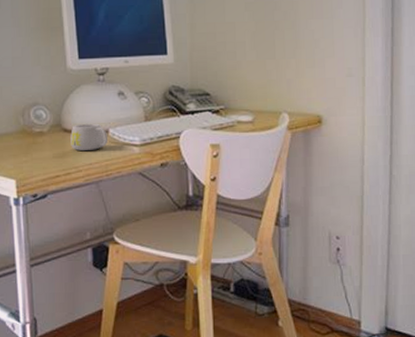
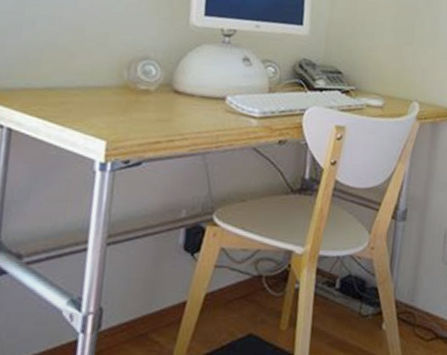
mug: present [70,123,107,151] -> none [179,86,224,118]

